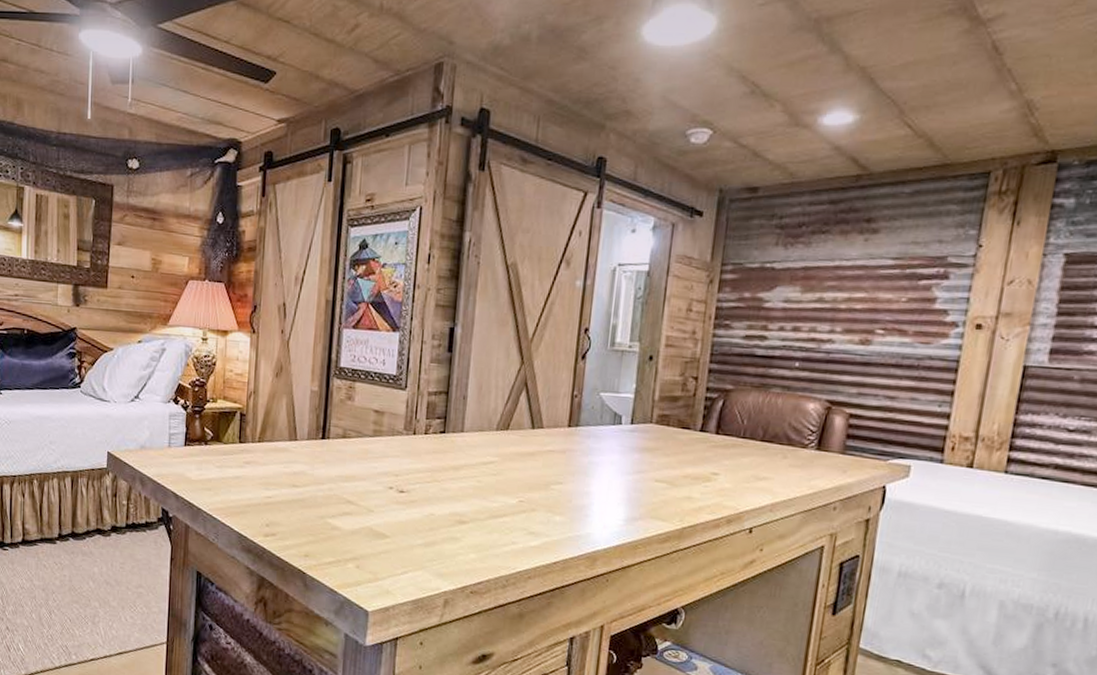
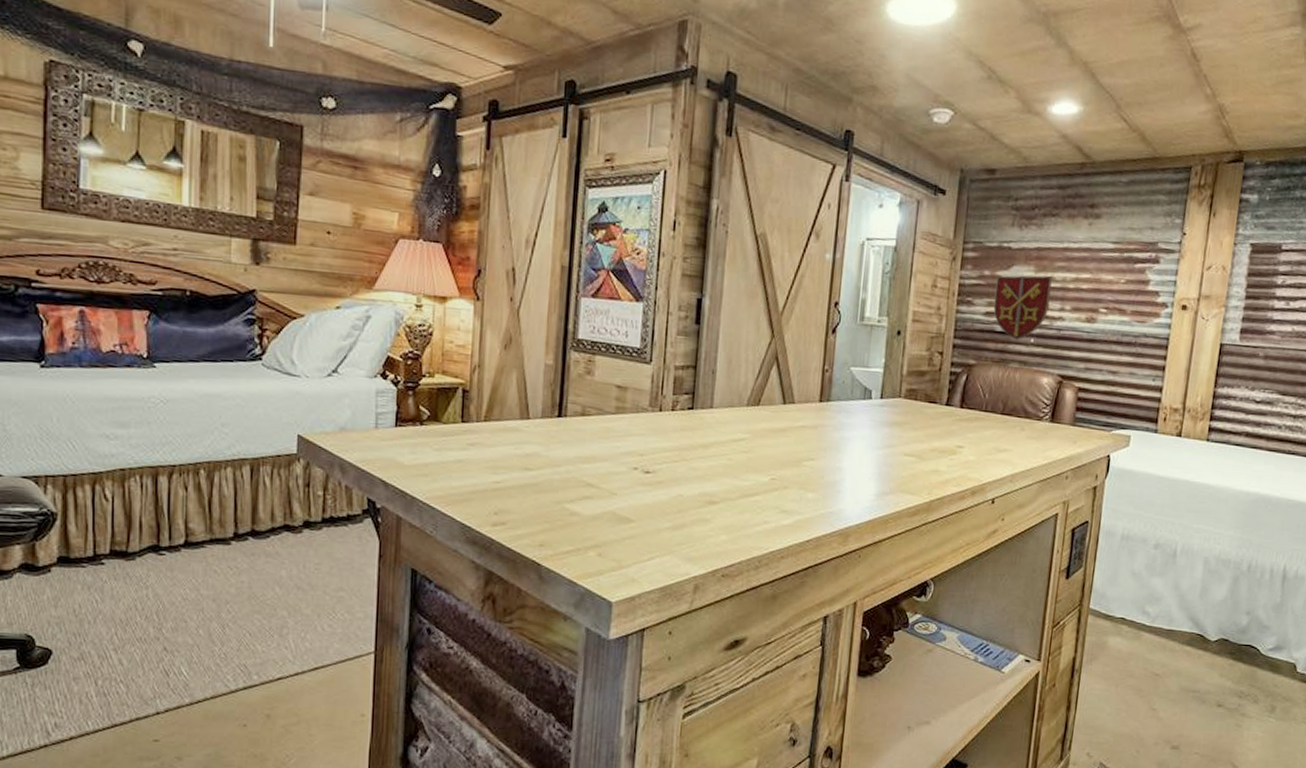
decorative shield: none [753,295,821,364] -> present [993,275,1052,340]

